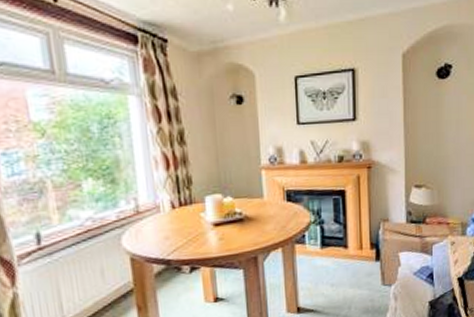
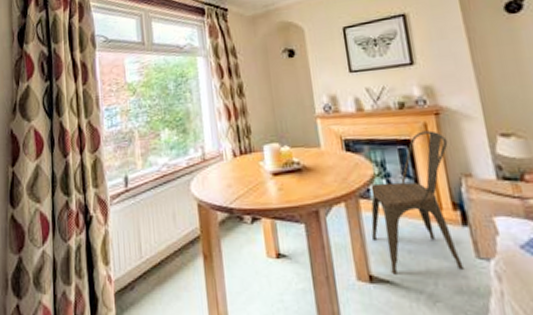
chair: none [303,182,374,305] -> present [371,130,464,275]

